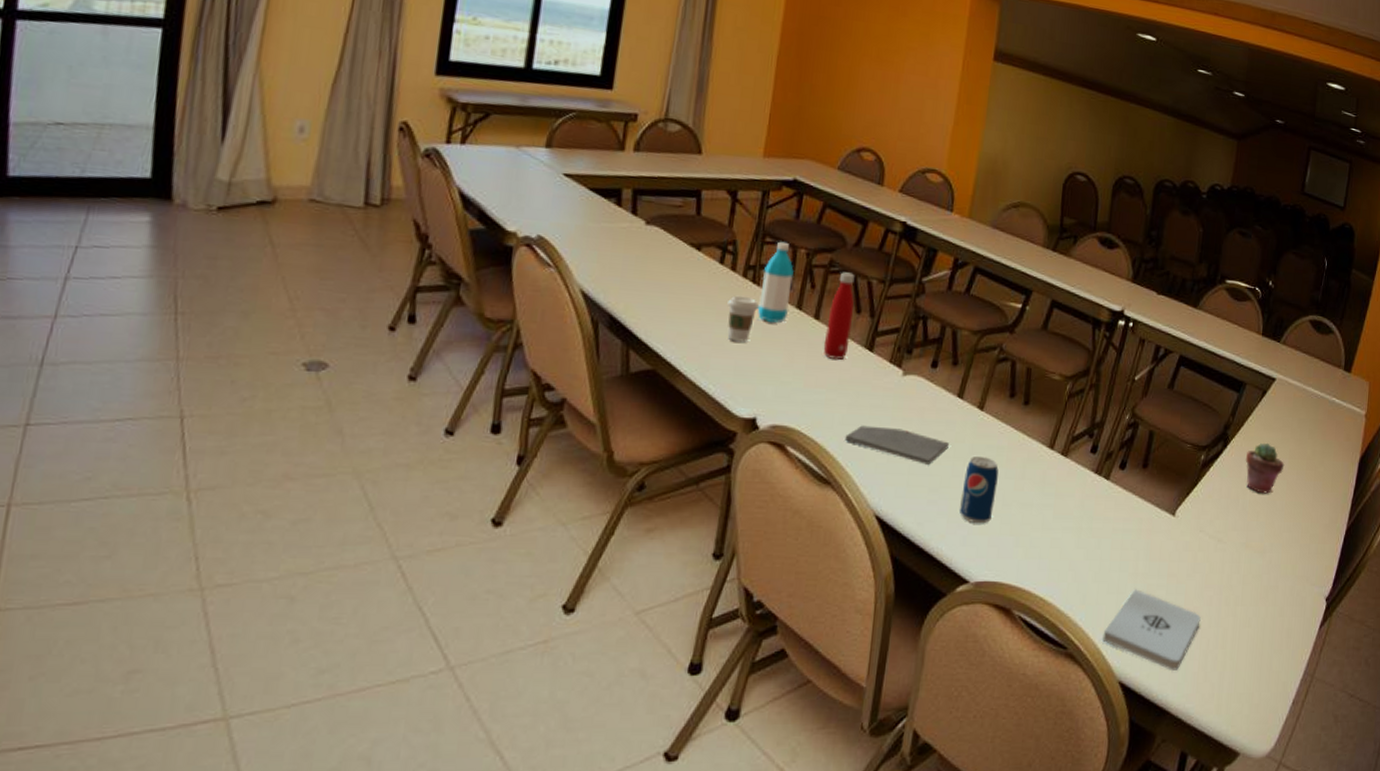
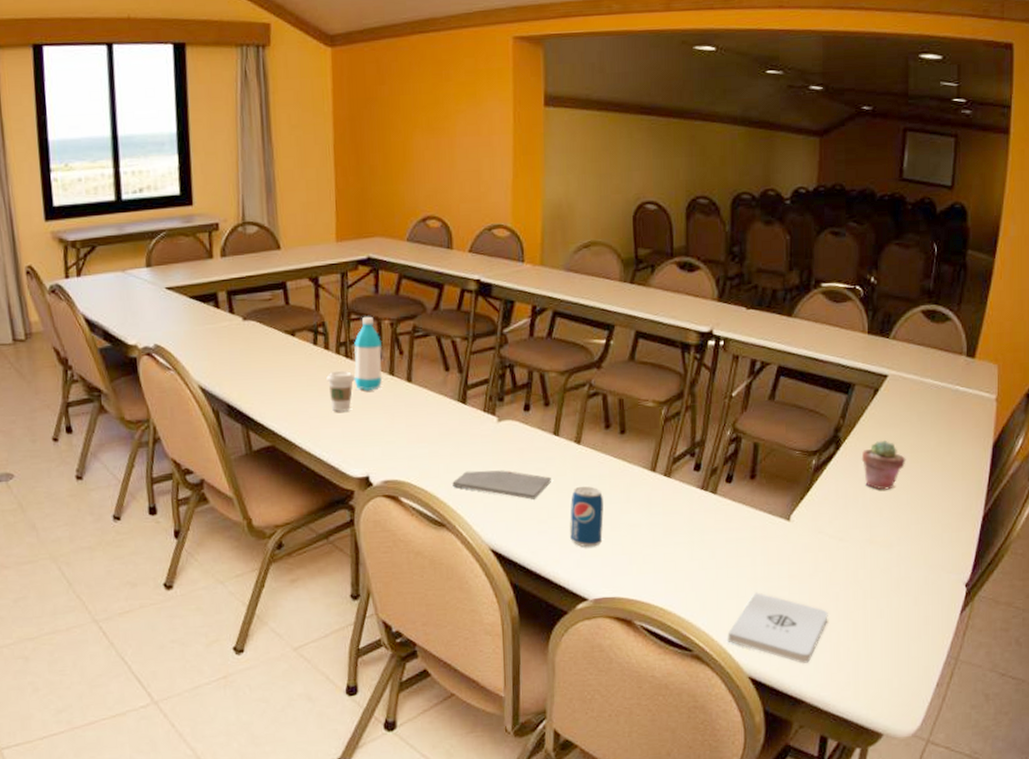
bottle: present [823,272,855,360] -> none [419,335,443,416]

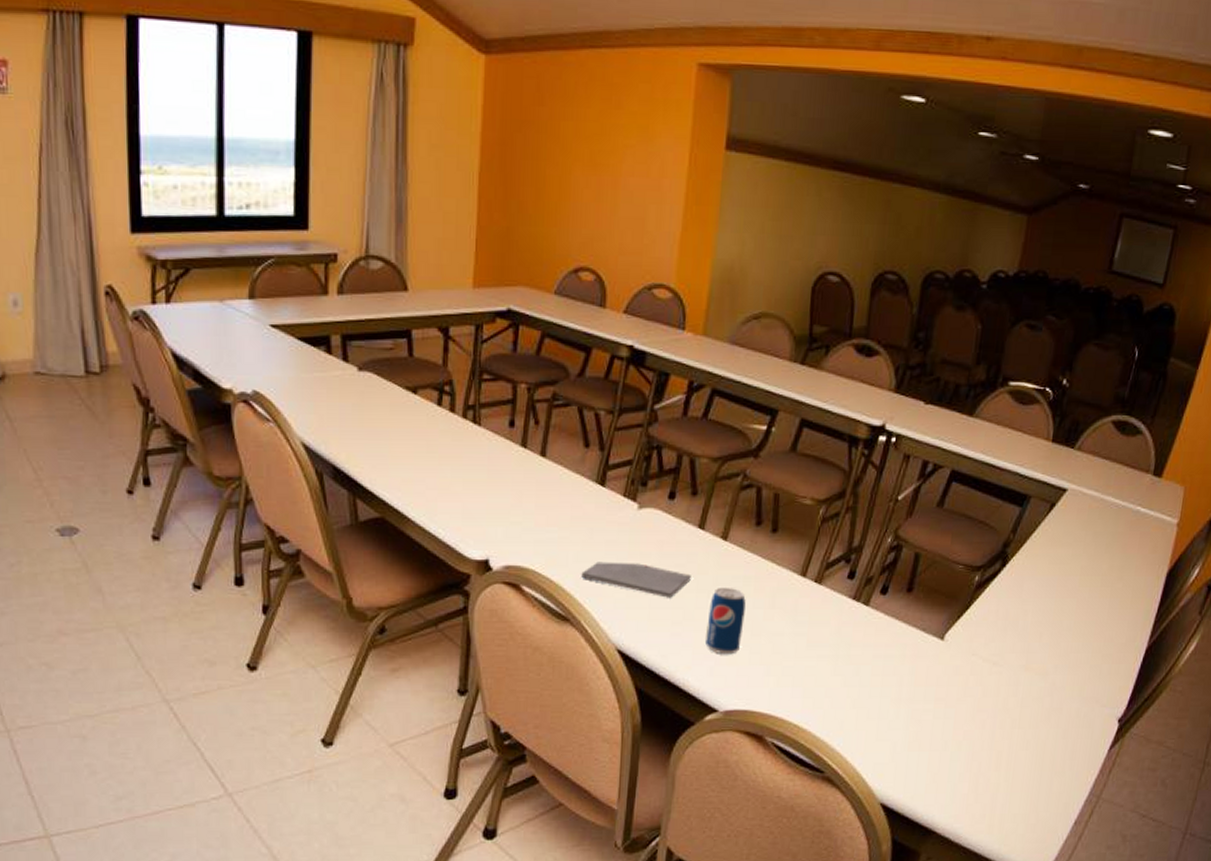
coffee cup: present [326,370,355,412] -> none [449,437,482,485]
water bottle: present [354,316,382,391] -> none [481,377,517,464]
notepad: present [727,592,828,665] -> none [862,714,972,794]
potted succulent: present [861,439,906,490] -> none [1027,559,1075,614]

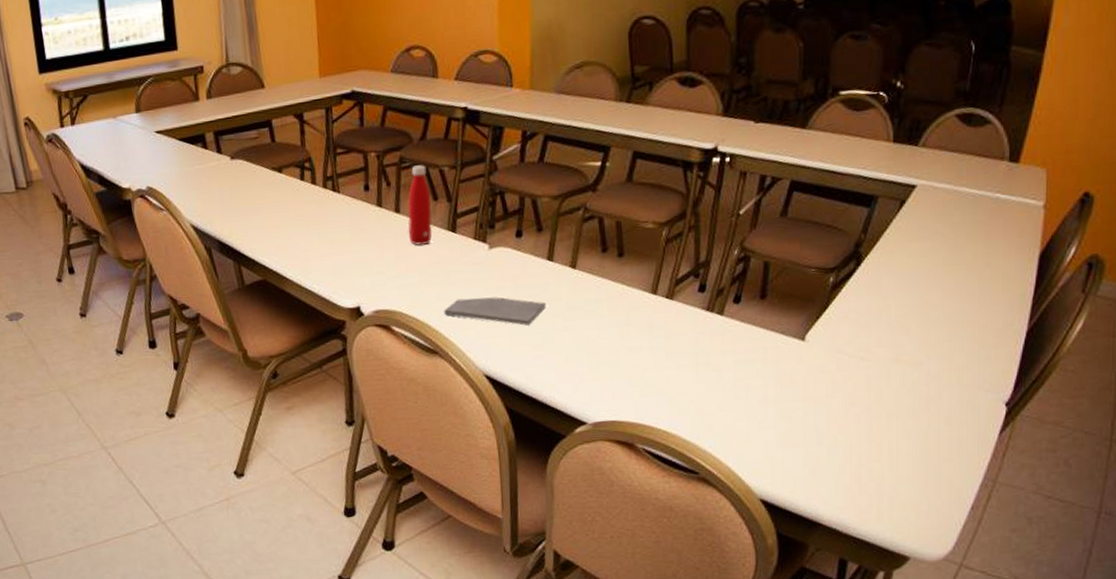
bottle: none [552,405,582,496] -> present [408,165,432,246]
beverage can: present [704,588,746,655] -> none [566,311,602,372]

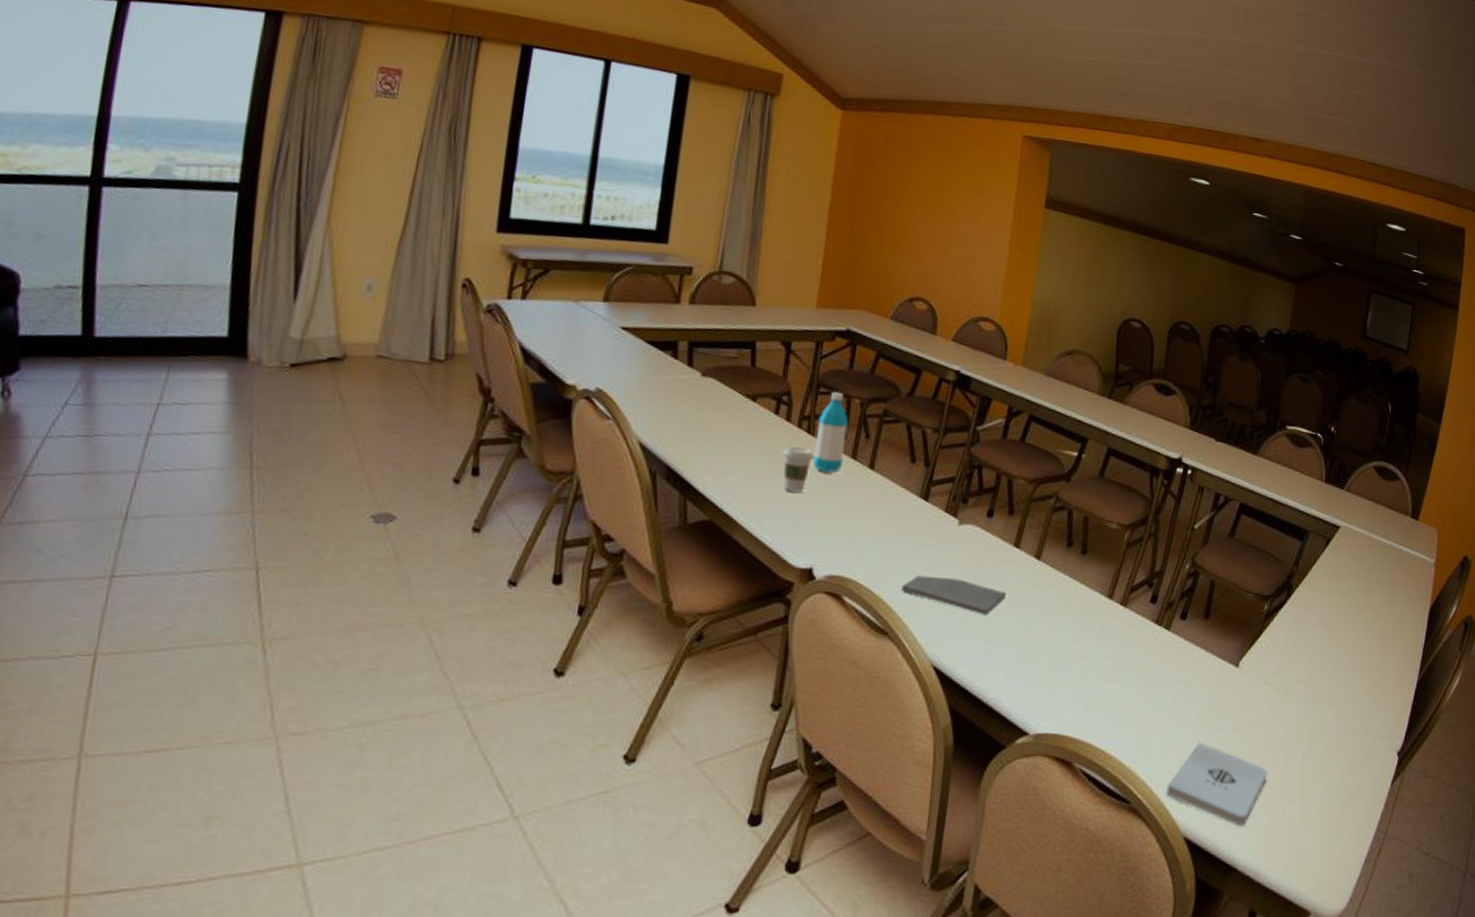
coffee cup: none [314,204,343,245] -> present [783,445,814,493]
water bottle: none [341,149,370,224] -> present [813,391,849,473]
bottle: present [408,165,432,246] -> none [878,421,909,509]
notepad: none [736,414,848,487] -> present [1166,742,1267,827]

